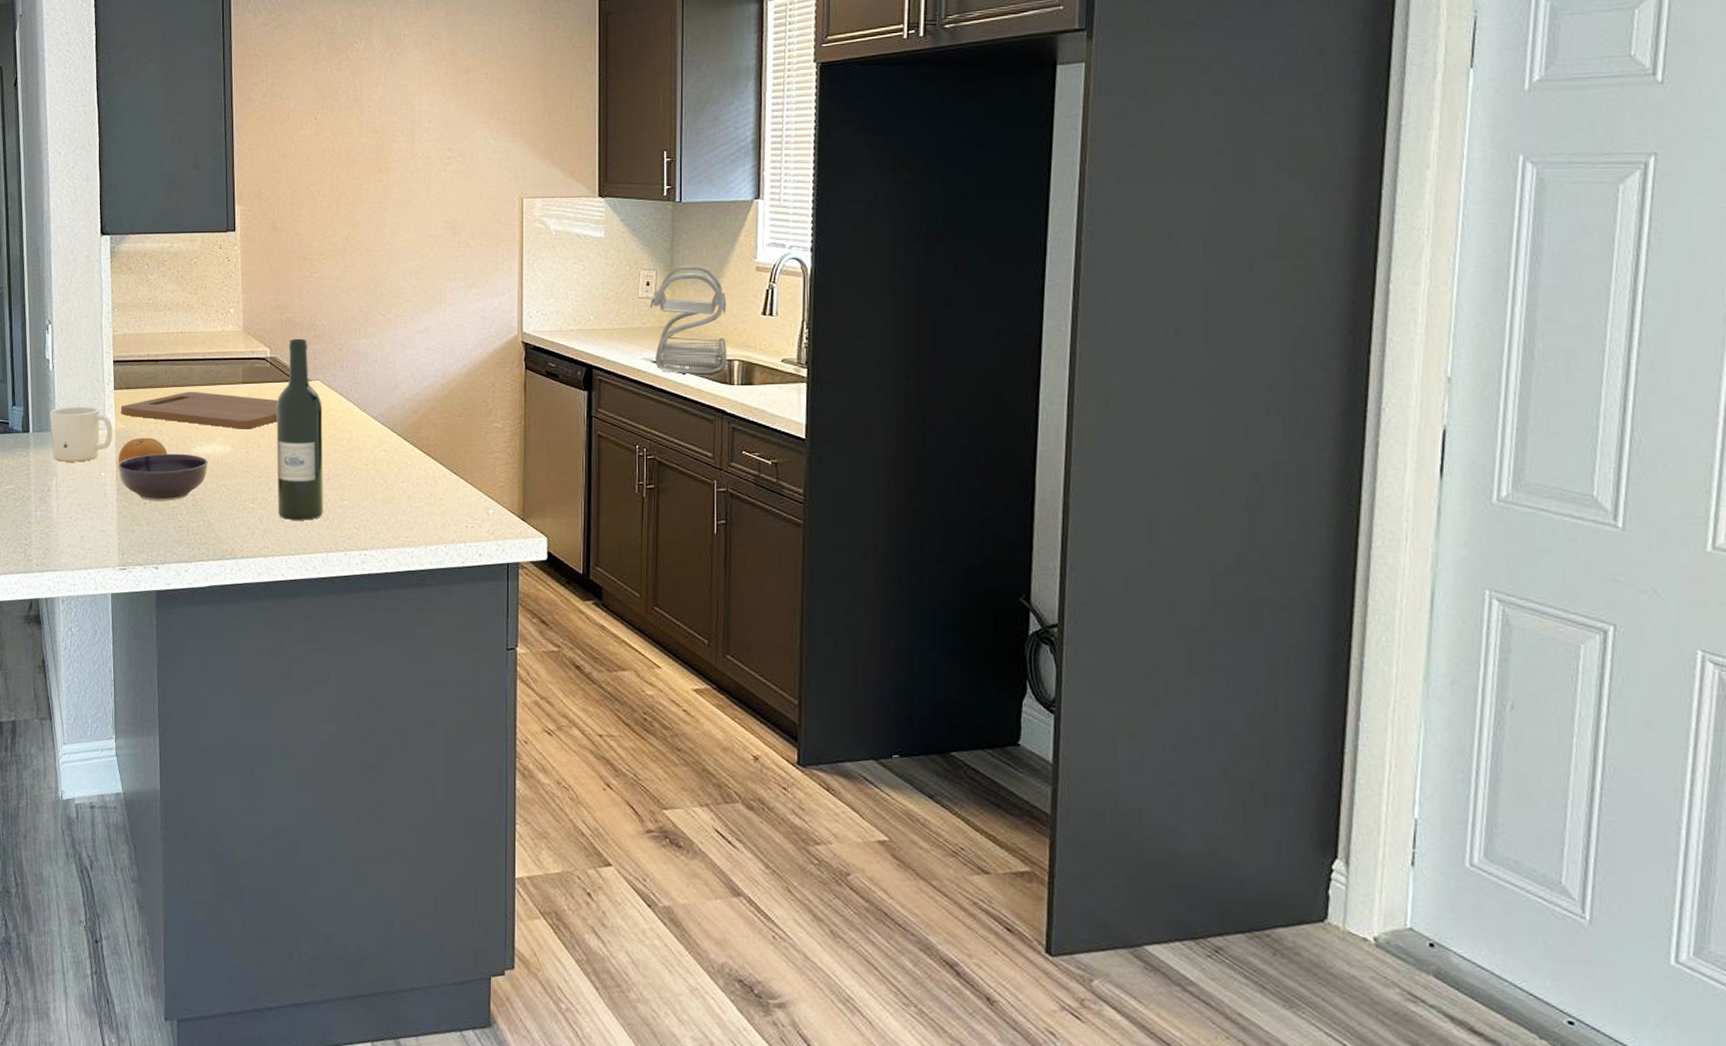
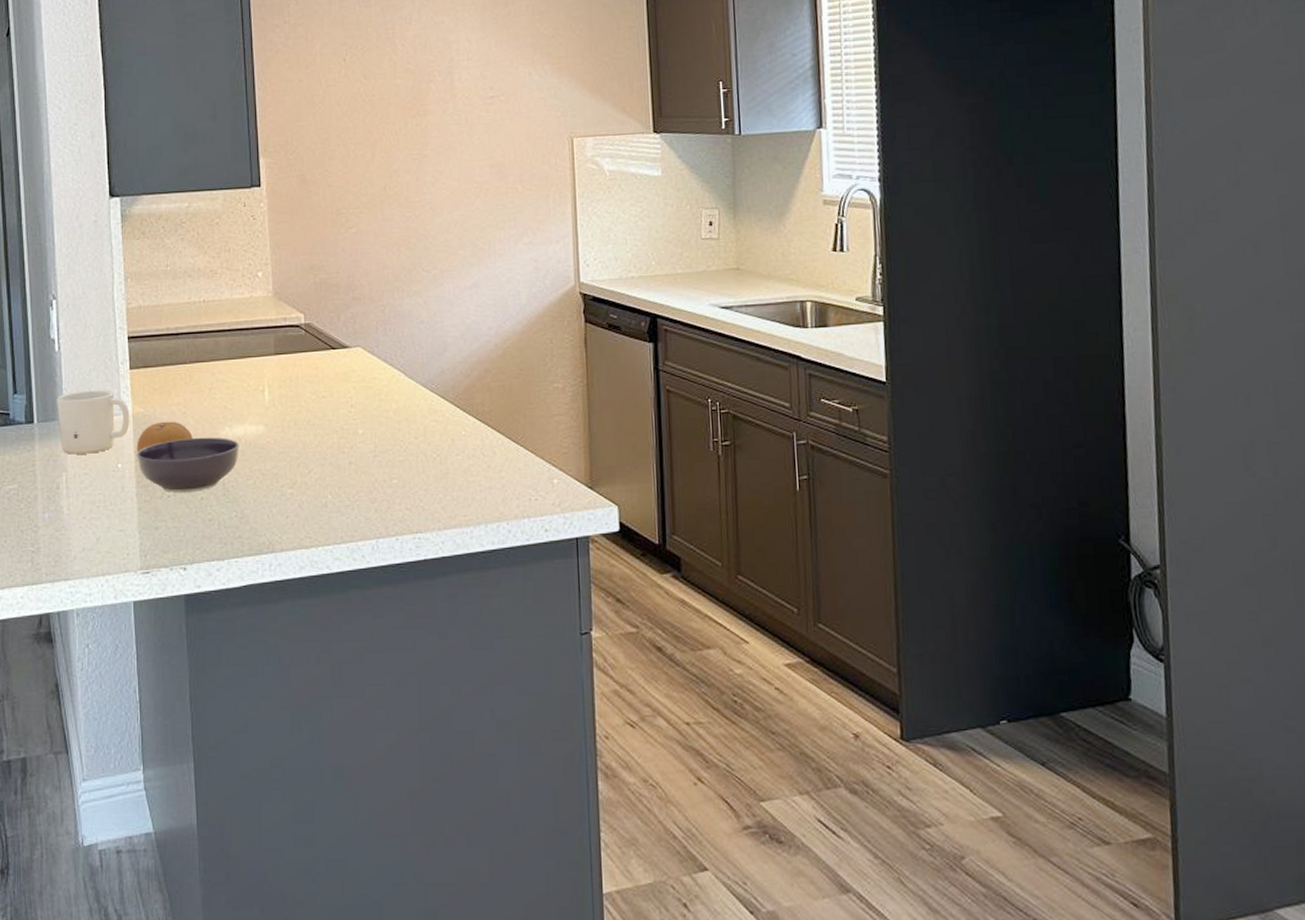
cutting board: present [121,392,278,429] -> none [138,366,315,406]
wine bottle: present [276,338,323,520] -> none [313,301,370,504]
dish rack: present [649,265,727,376] -> none [714,201,799,320]

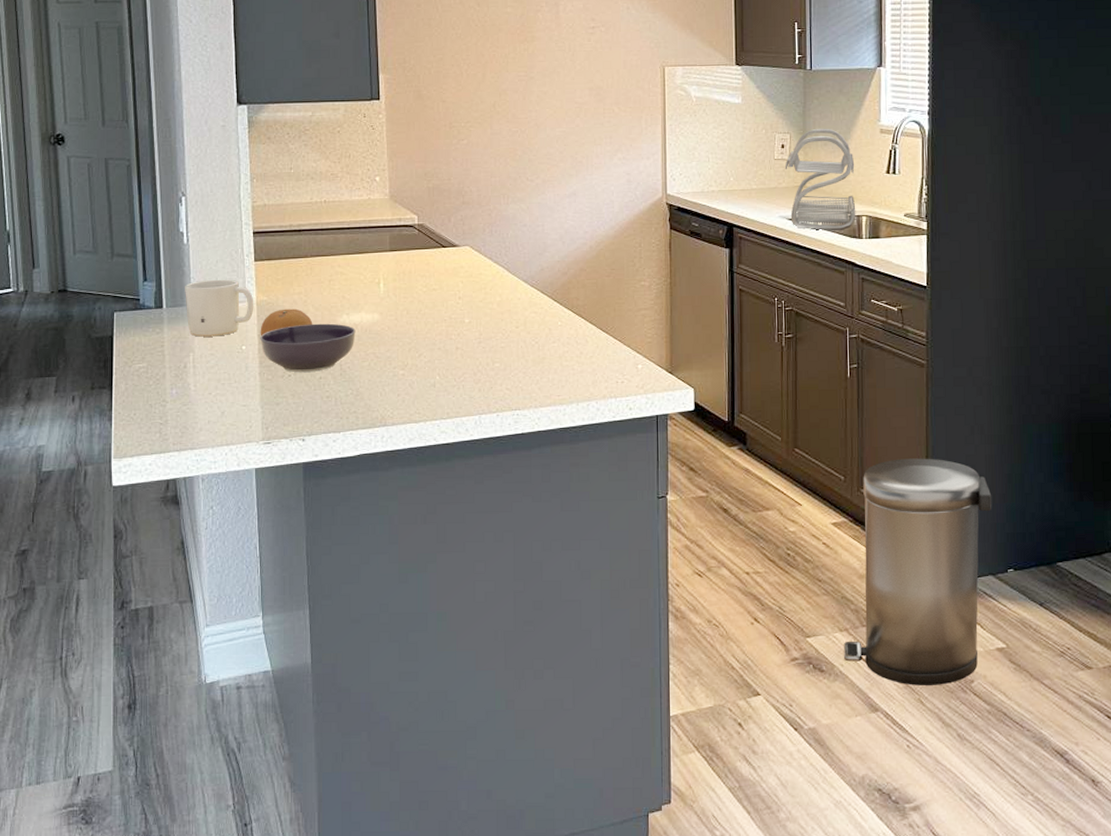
dish rack: none [714,201,799,320] -> present [784,128,856,231]
pedal bin: none [804,586,977,862] -> present [843,458,992,686]

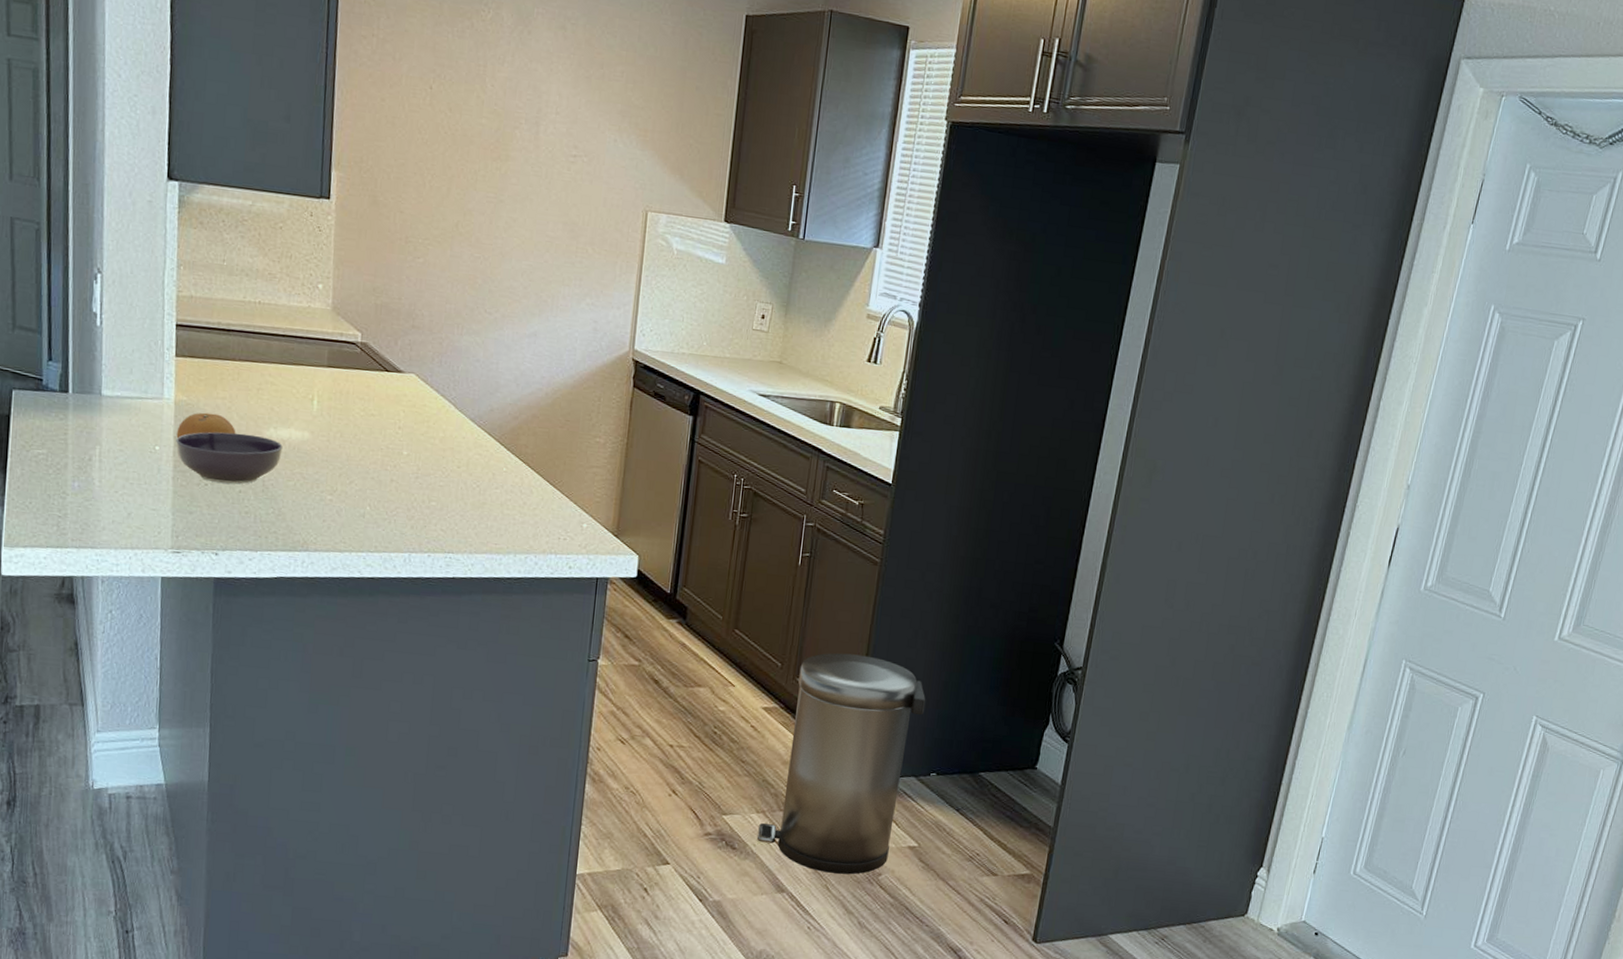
mug: present [185,279,254,337] -> none [94,369,172,432]
dish rack: present [784,128,856,231] -> none [761,303,836,415]

